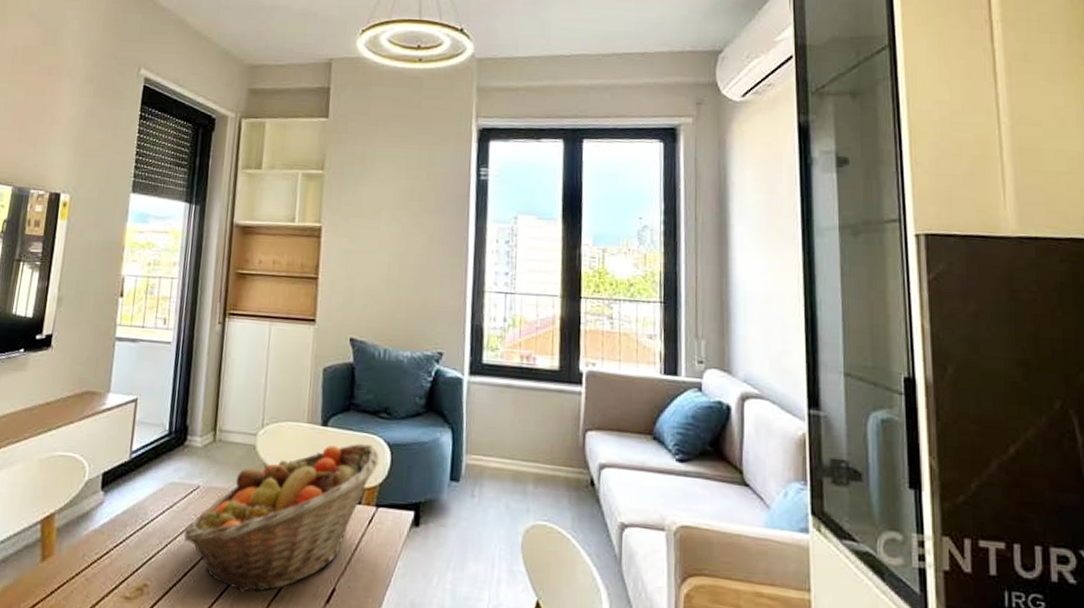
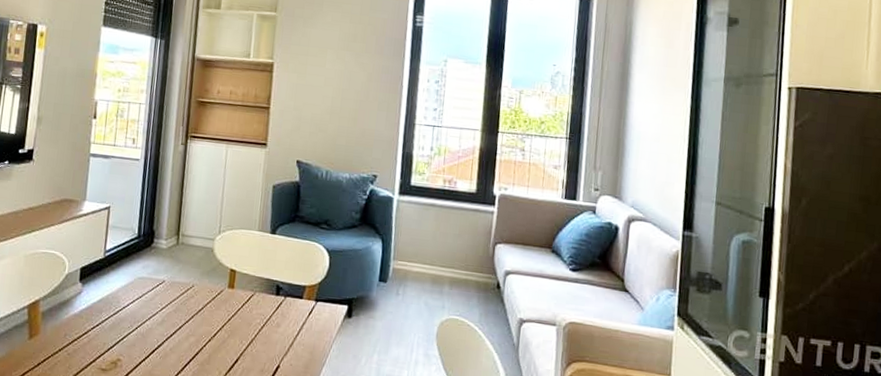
fruit basket: present [184,443,379,593] -> none [151,249,320,368]

